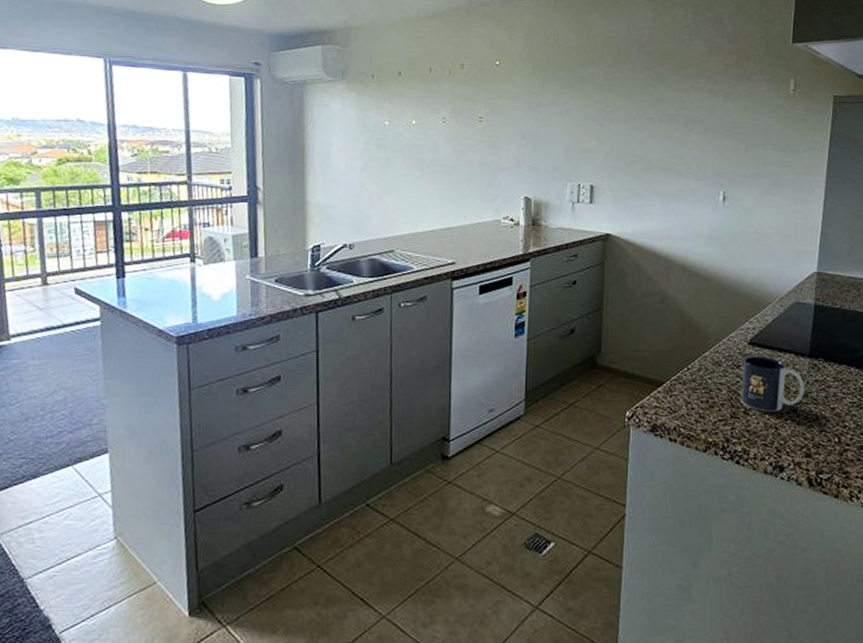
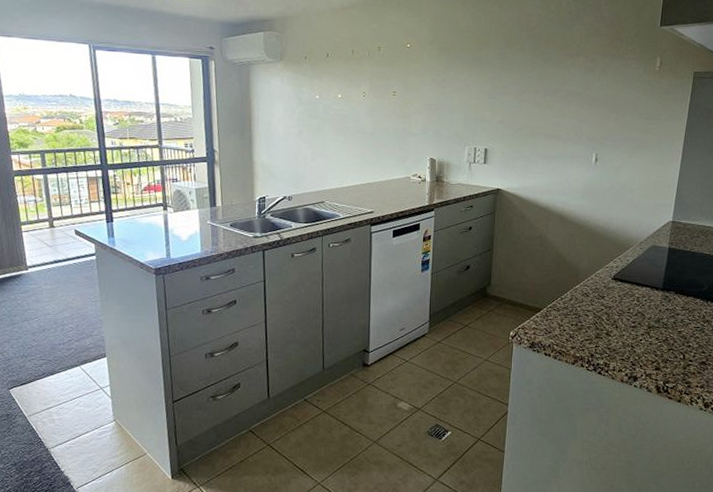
mug: present [741,356,805,412] -> none [604,289,657,334]

